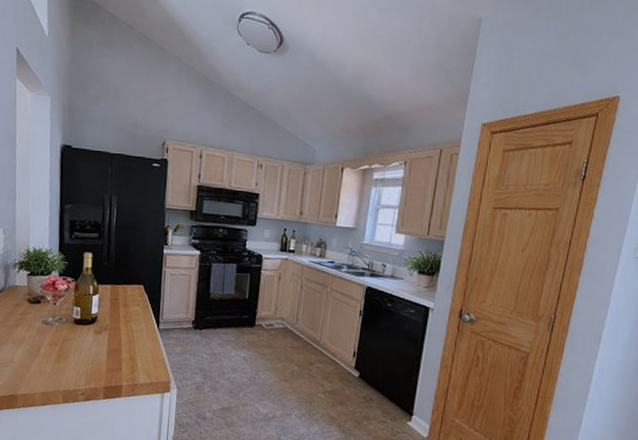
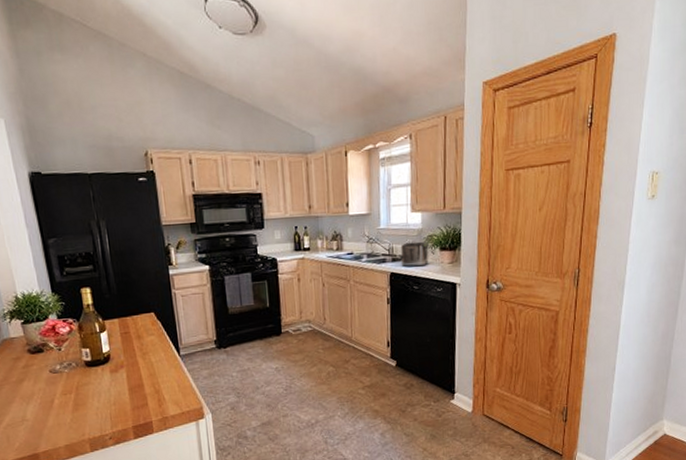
toaster: none [377,260,408,287] -> present [399,241,429,268]

